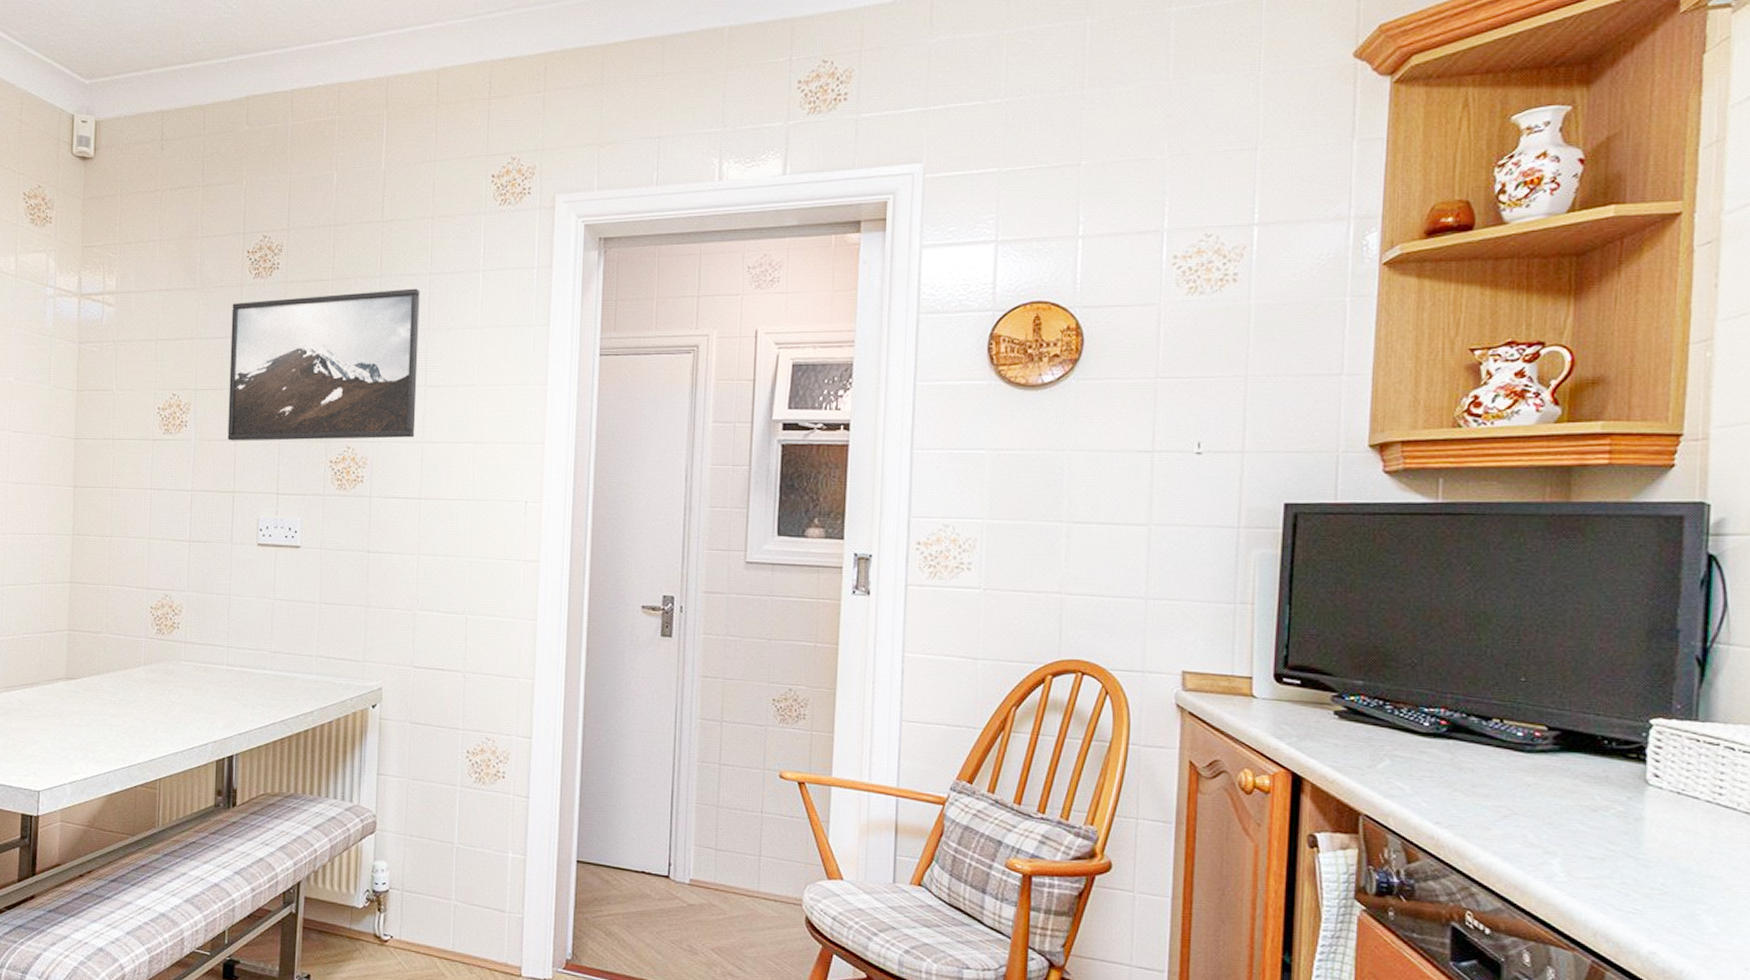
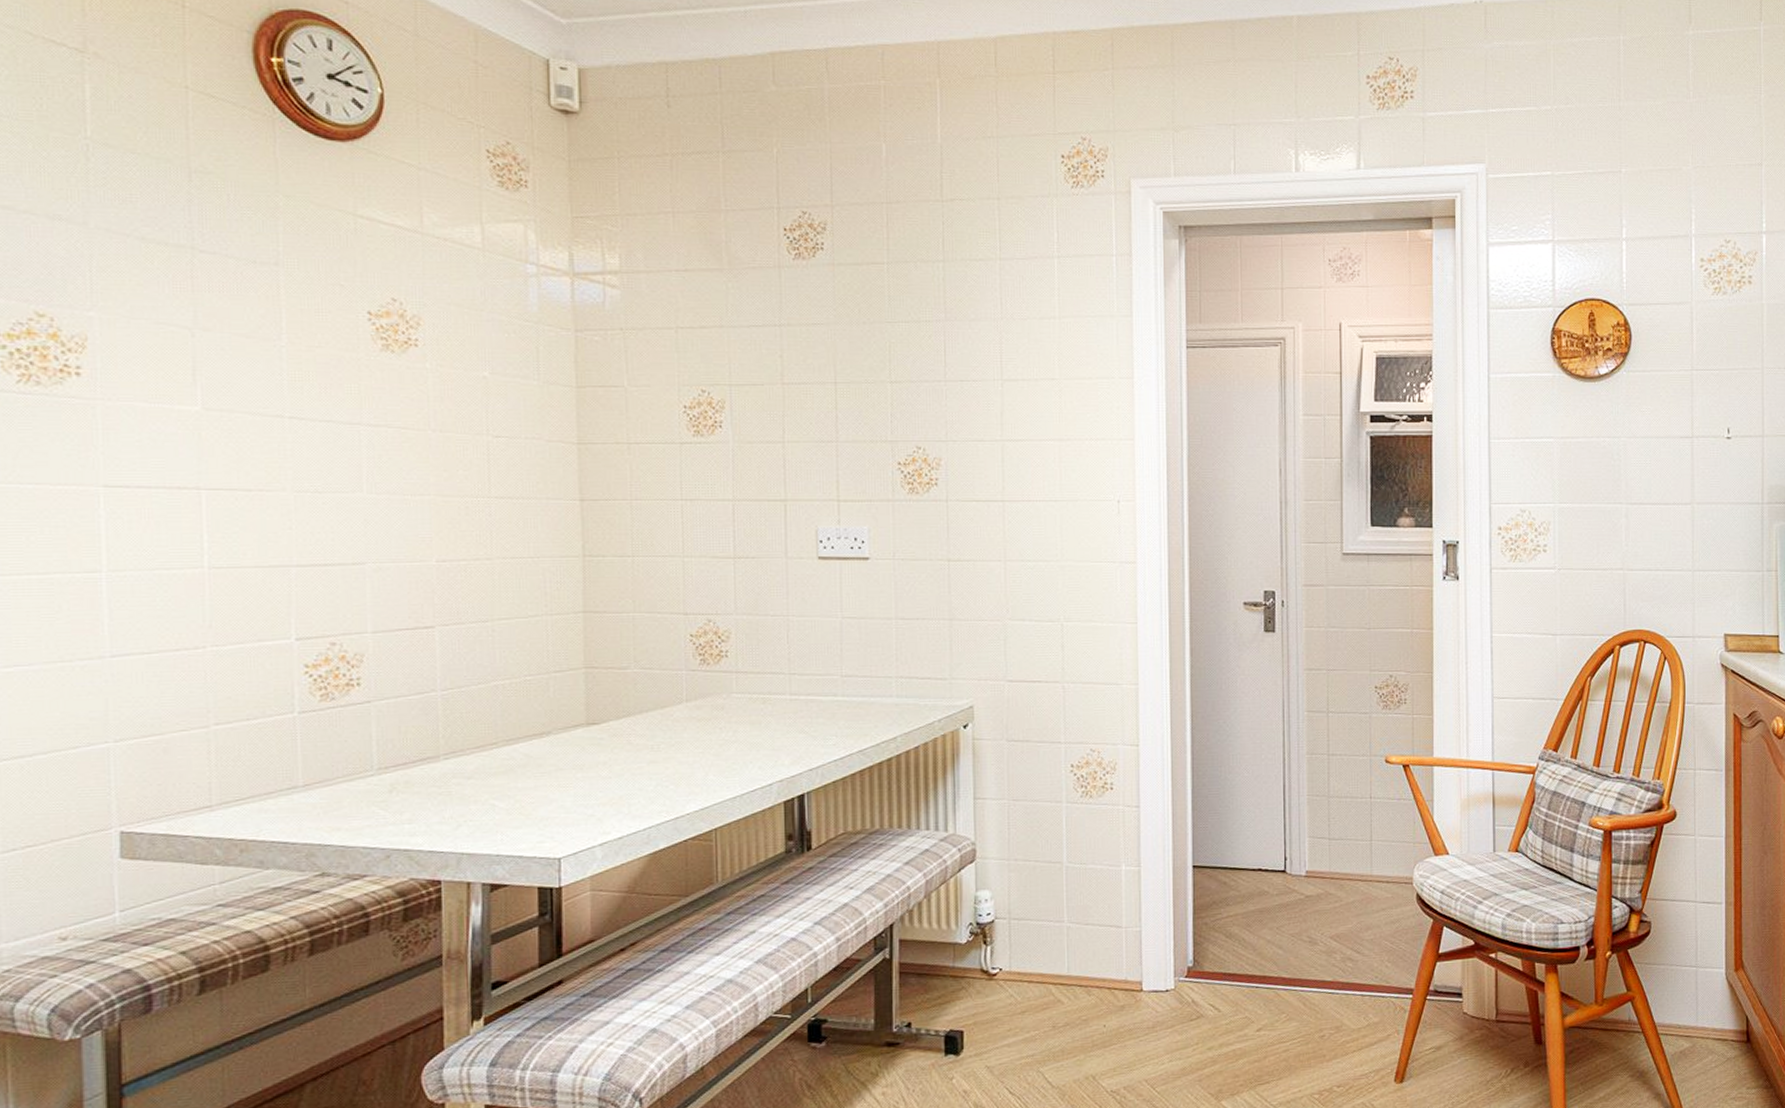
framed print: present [227,288,420,441] -> none [769,274,993,443]

